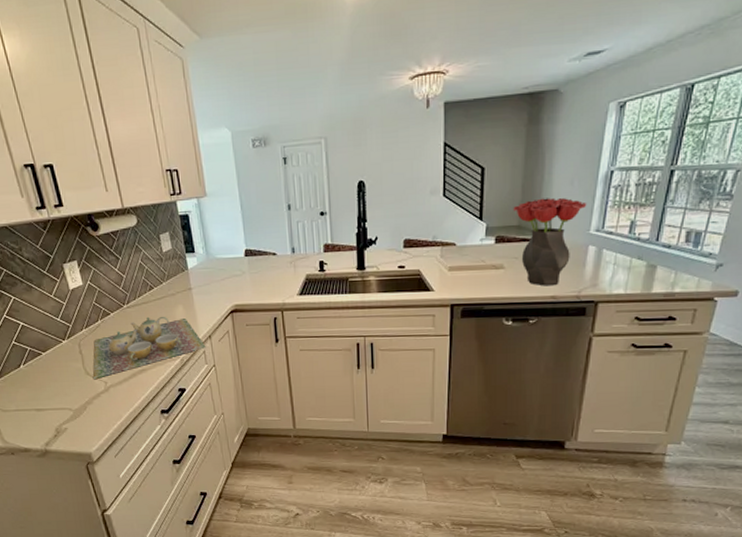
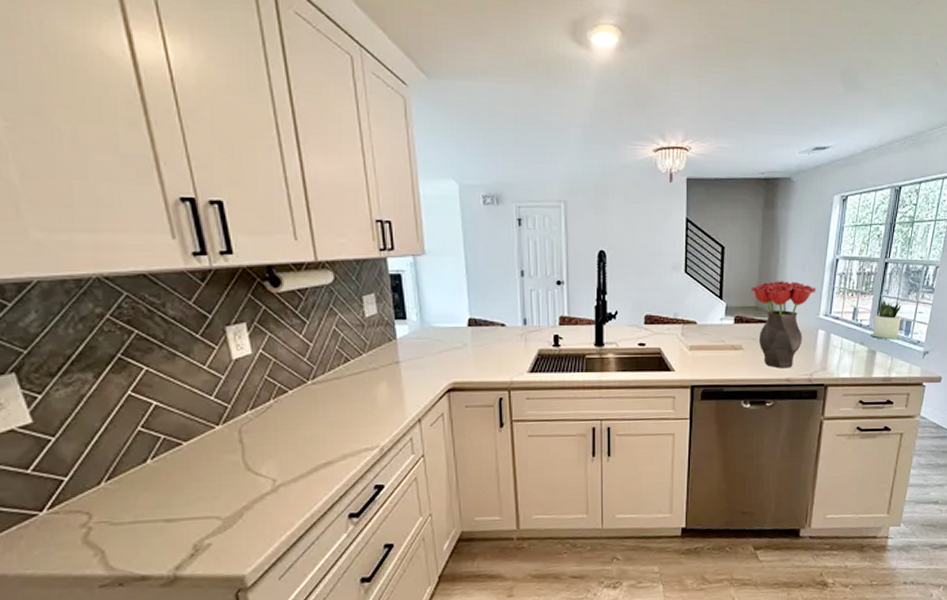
tea set: present [93,316,206,380] -> none [255,394,414,477]
planter: none [651,211,691,253] -> present [871,300,903,340]

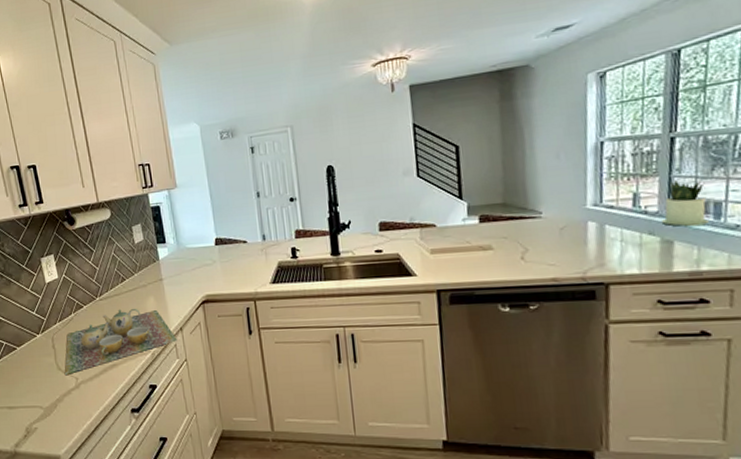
tea set: none [255,394,414,477] -> present [64,308,178,376]
bouquet: present [750,281,817,369] -> none [494,172,579,268]

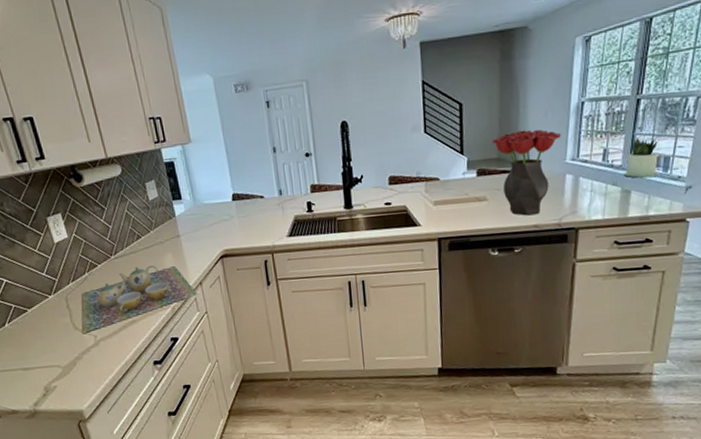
bouquet: none [494,172,579,268] -> present [491,129,562,216]

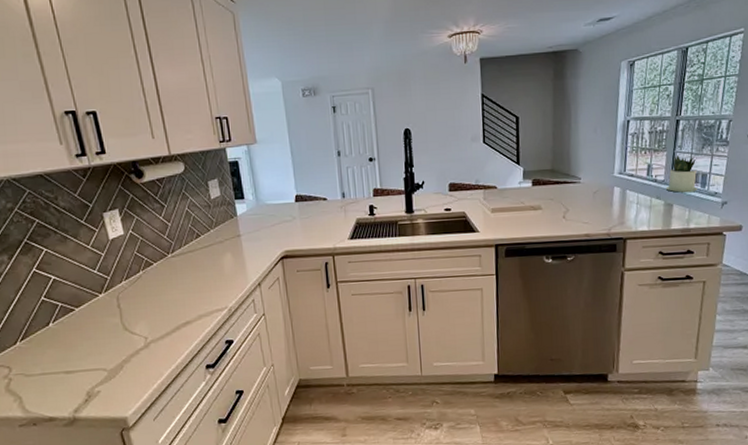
tea set: present [81,265,197,334] -> none [131,264,256,336]
bouquet: present [491,129,562,216] -> none [546,144,610,225]

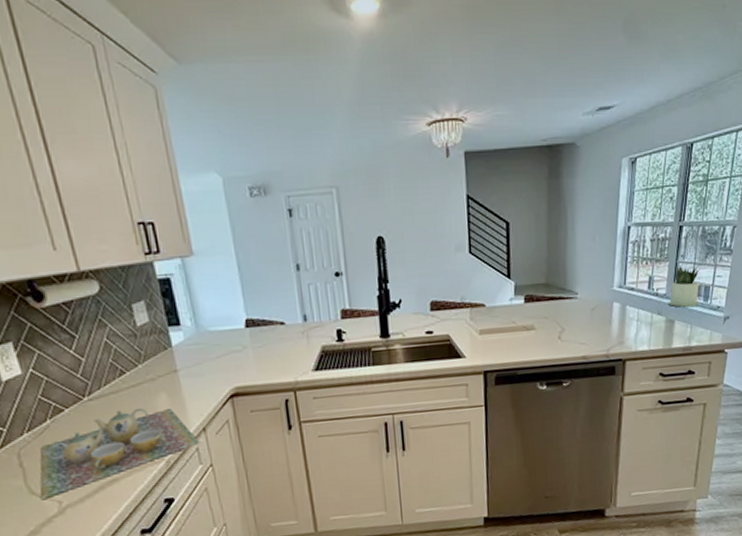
tea set: none [131,264,256,336] -> present [40,407,200,501]

